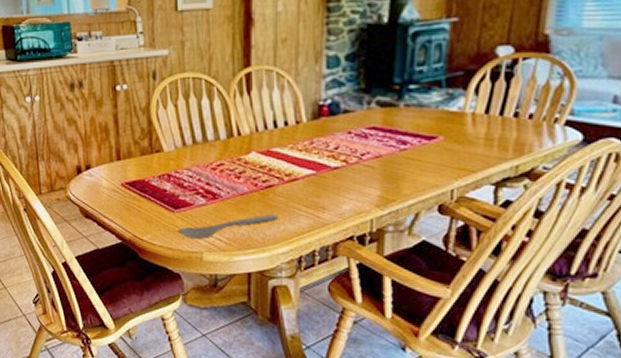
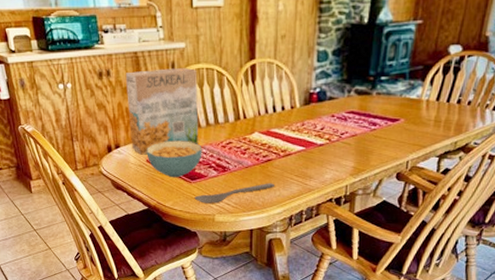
cereal box: none [99,76,184,178] -> present [125,67,199,155]
cereal bowl: none [121,161,188,206] -> present [146,141,202,178]

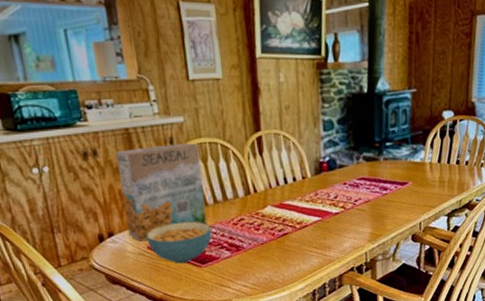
spoon: present [194,183,274,204] -> none [206,258,293,289]

